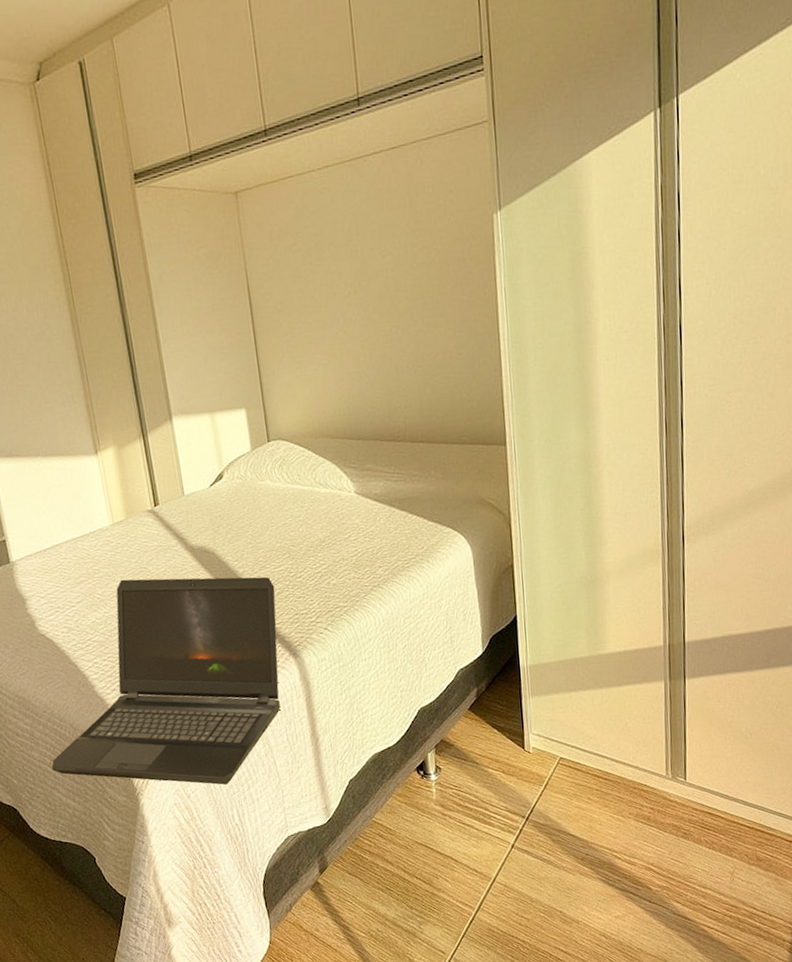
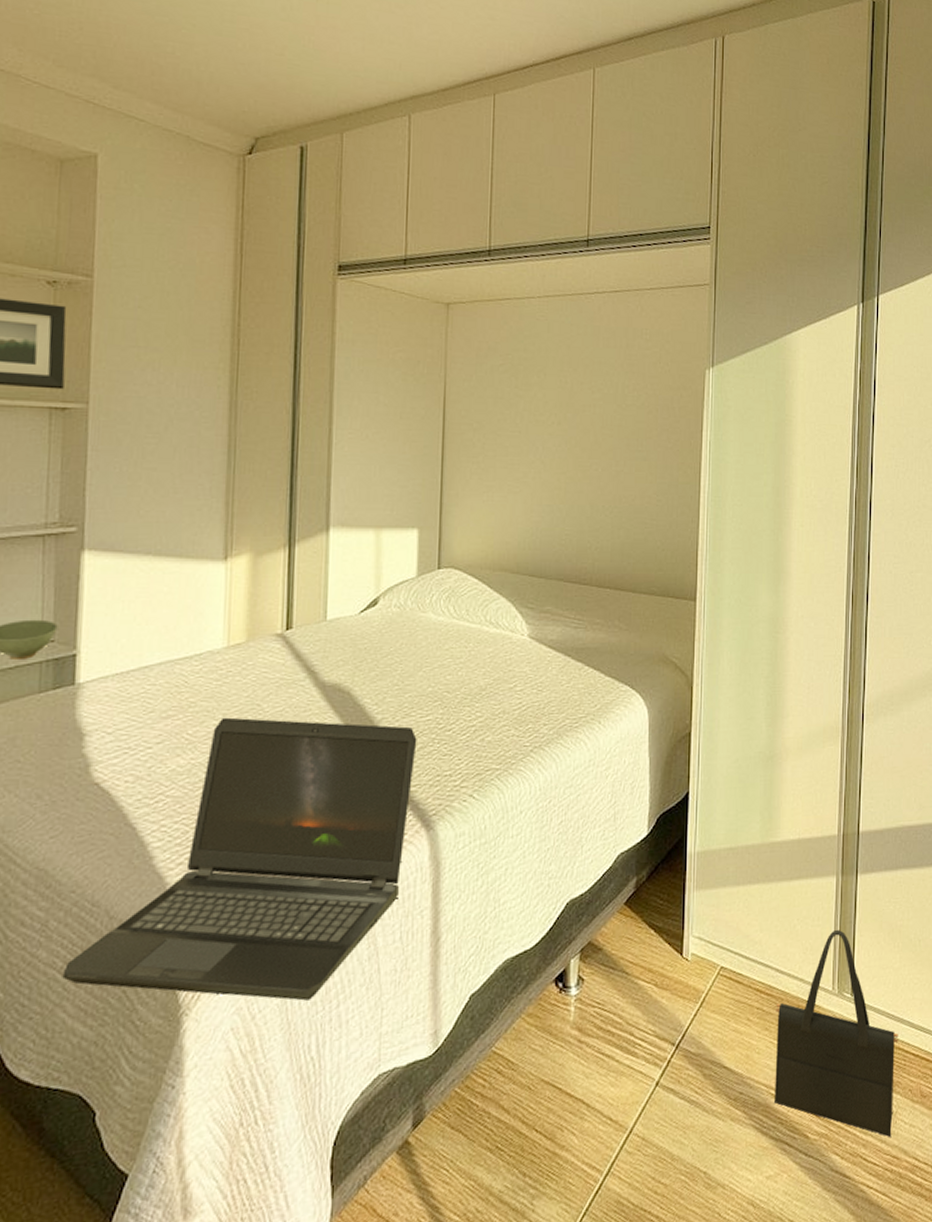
tote bag: none [613,725,733,891] -> present [774,929,898,1137]

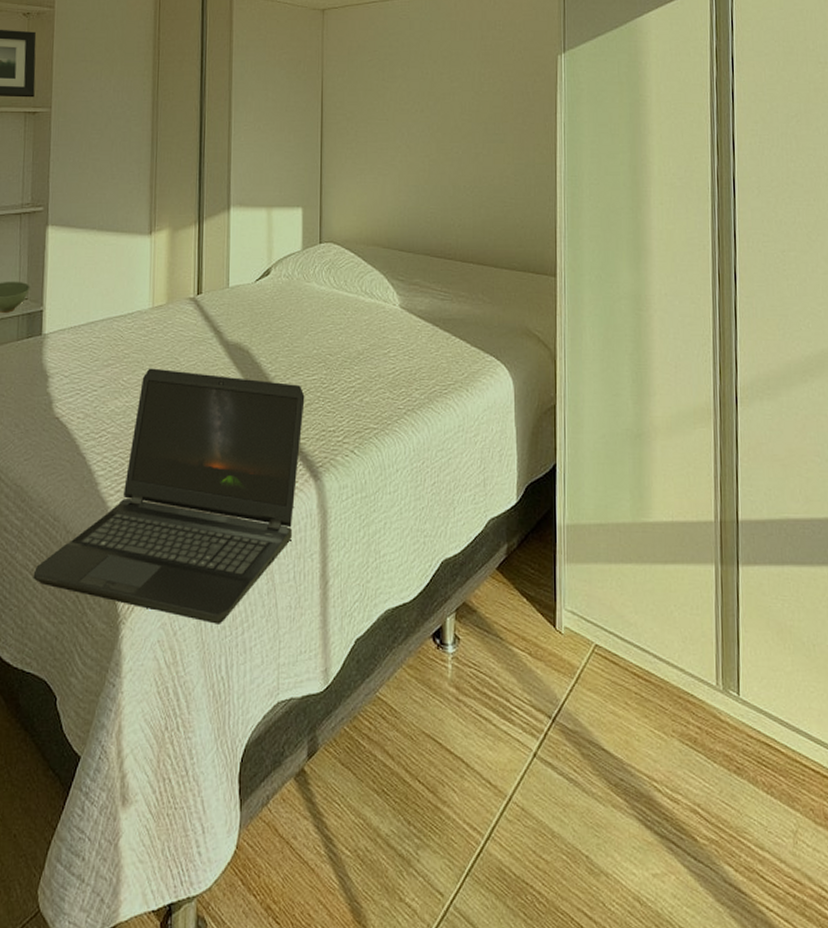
tote bag: present [774,929,898,1137] -> none [655,621,795,858]

